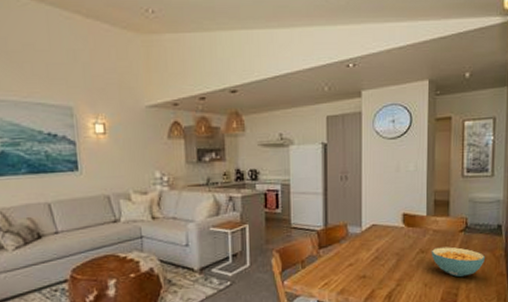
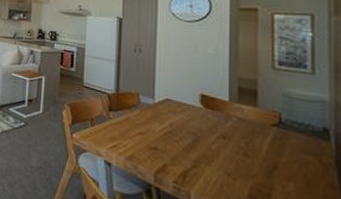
cereal bowl: present [431,247,485,277] -> none [234,136,307,177]

